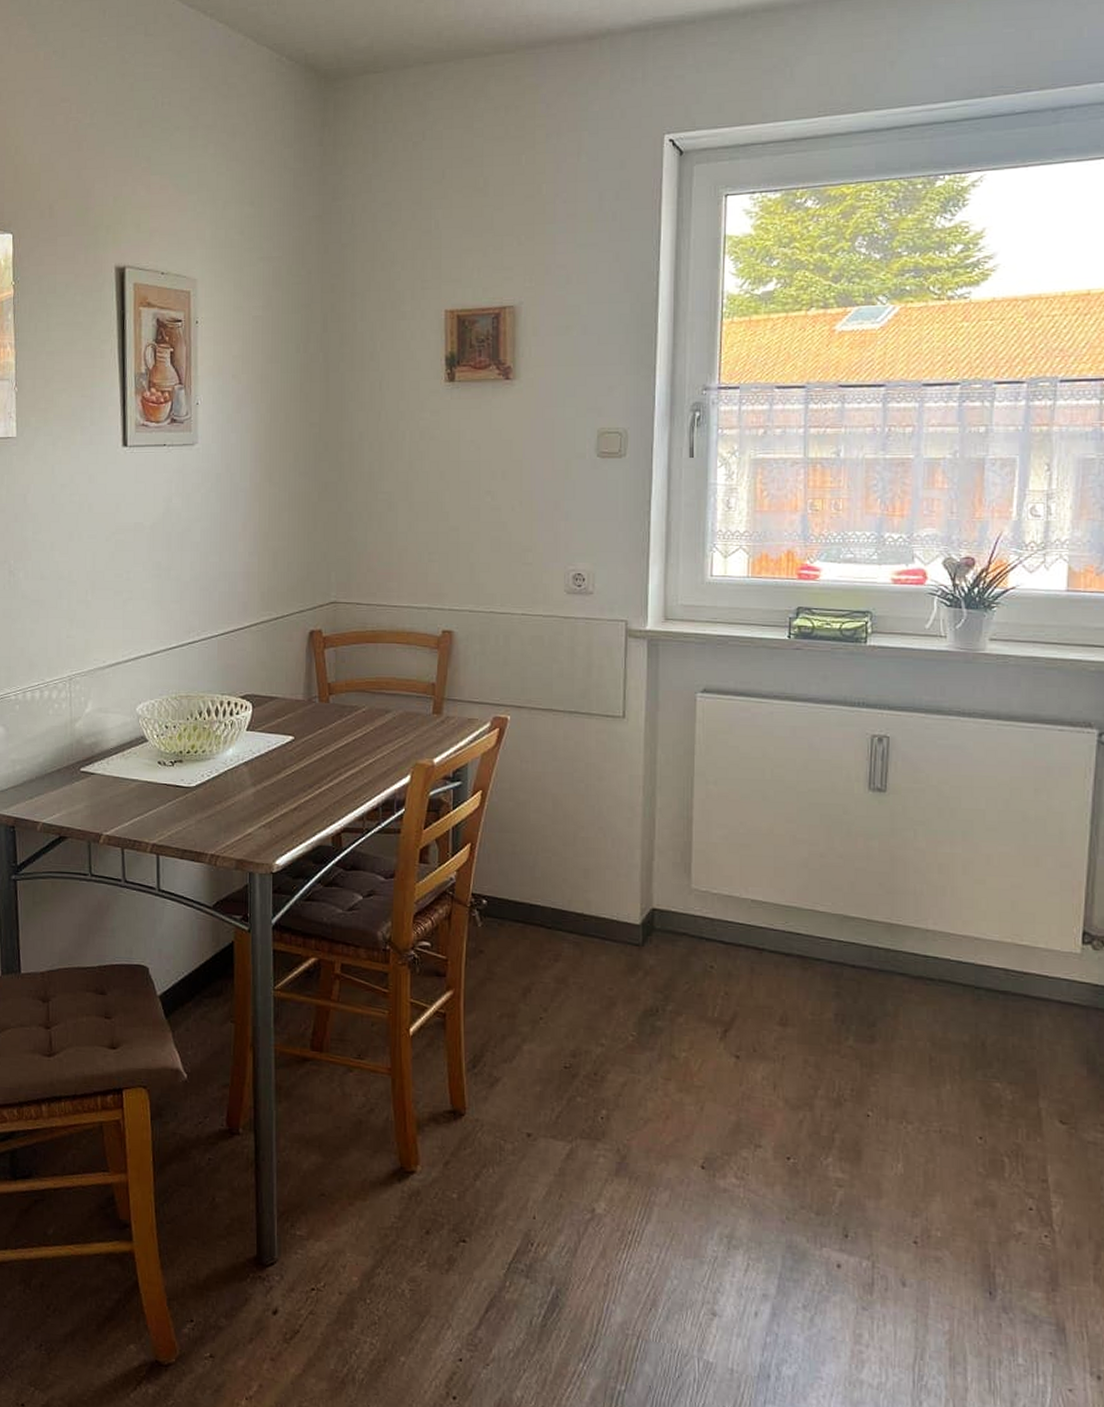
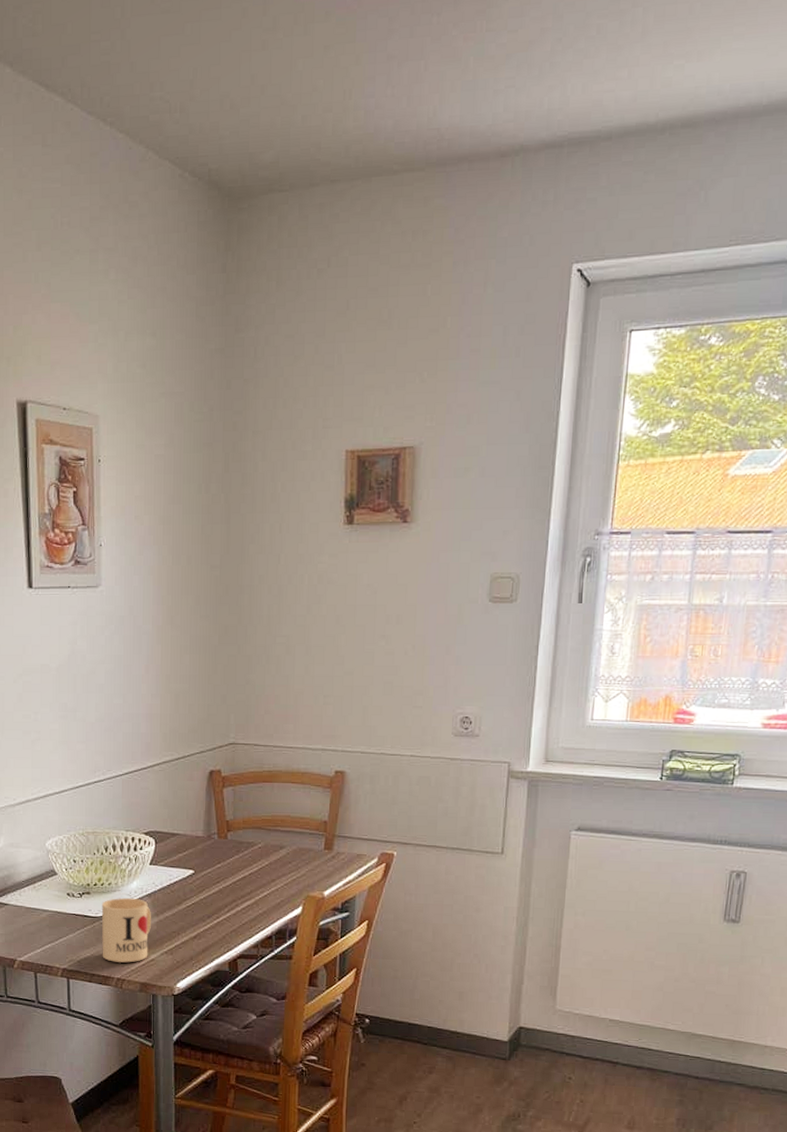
mug: none [194,766,248,837] -> present [101,898,151,963]

